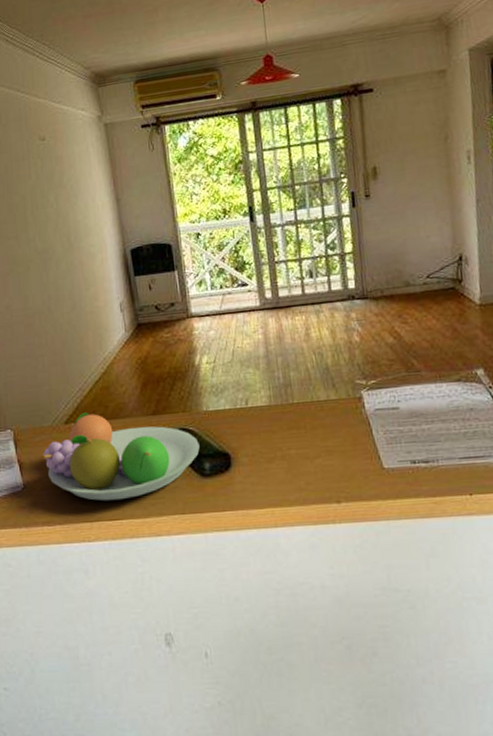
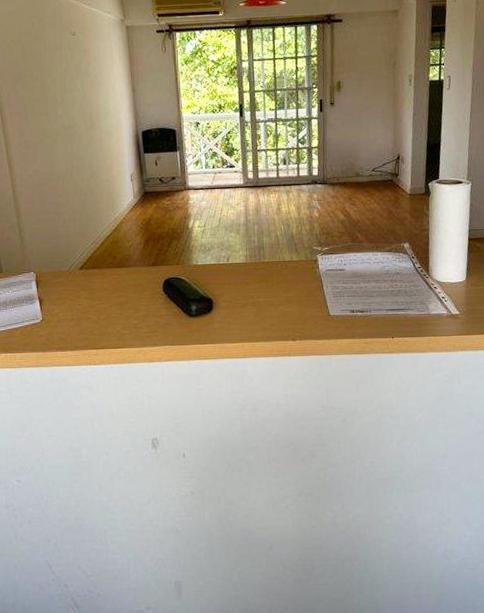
fruit bowl: present [43,412,200,501] -> none [60,260,189,333]

